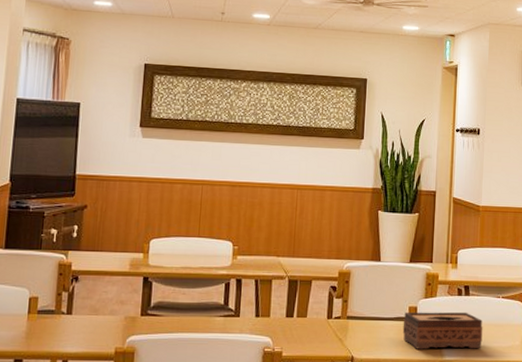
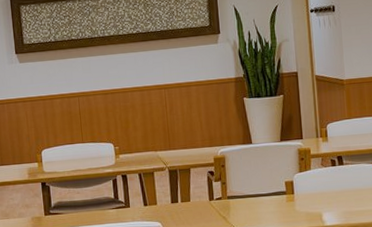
tissue box: present [402,312,483,349] -> none [281,180,362,219]

